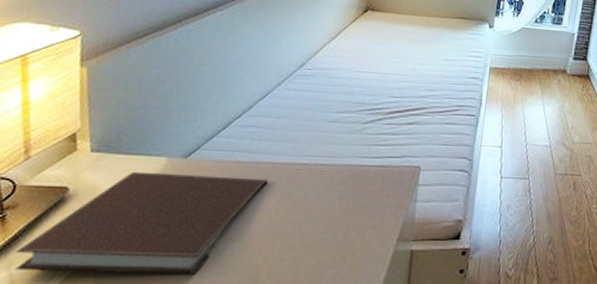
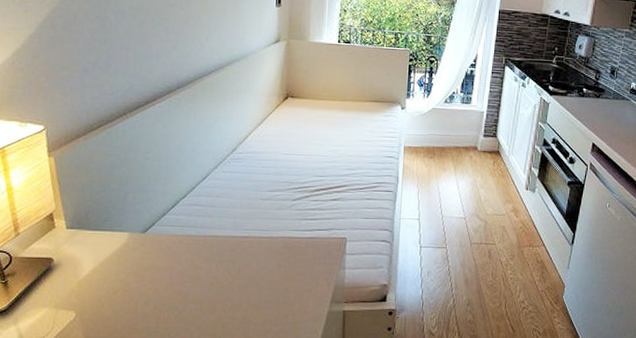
notebook: present [13,171,268,275] -> none [19,244,215,330]

